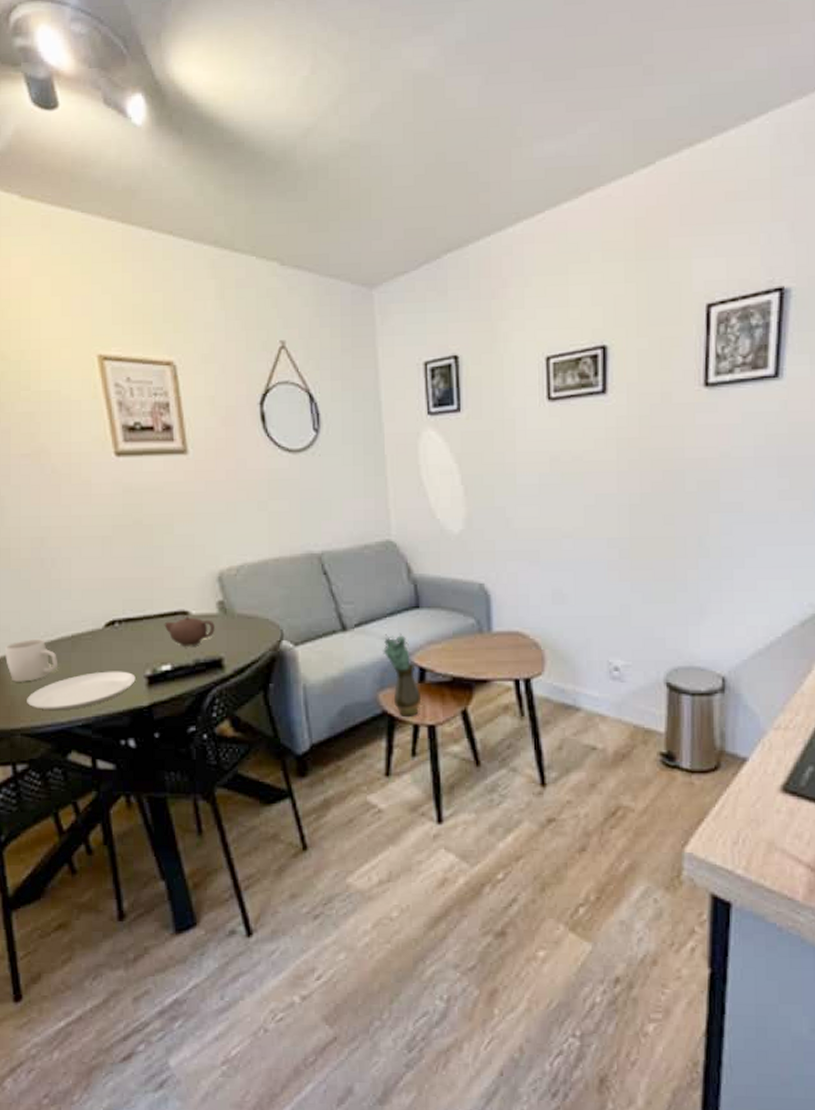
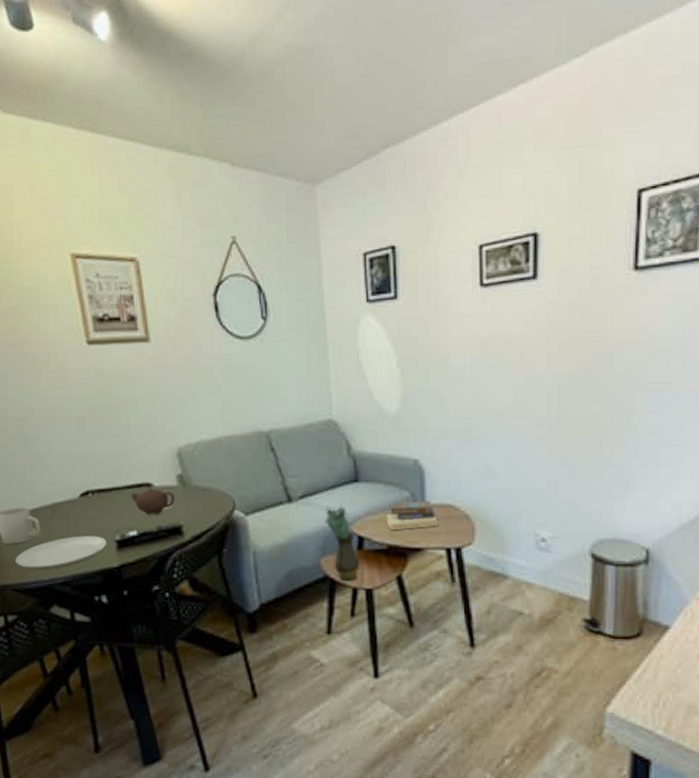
books: none [450,628,505,661] -> present [386,500,438,531]

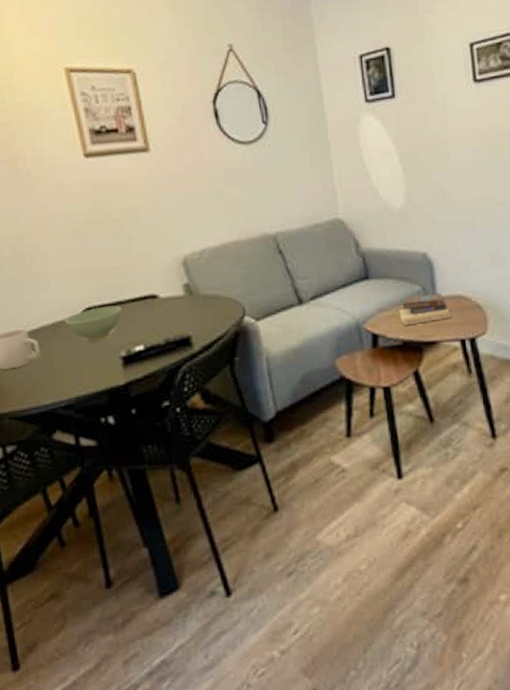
plate: present [15,536,107,570] -> none [13,353,112,395]
bowl: none [63,491,117,525] -> present [64,305,121,343]
teapot: present [131,487,175,515] -> none [135,299,182,328]
vase: present [324,504,360,581] -> none [336,303,376,380]

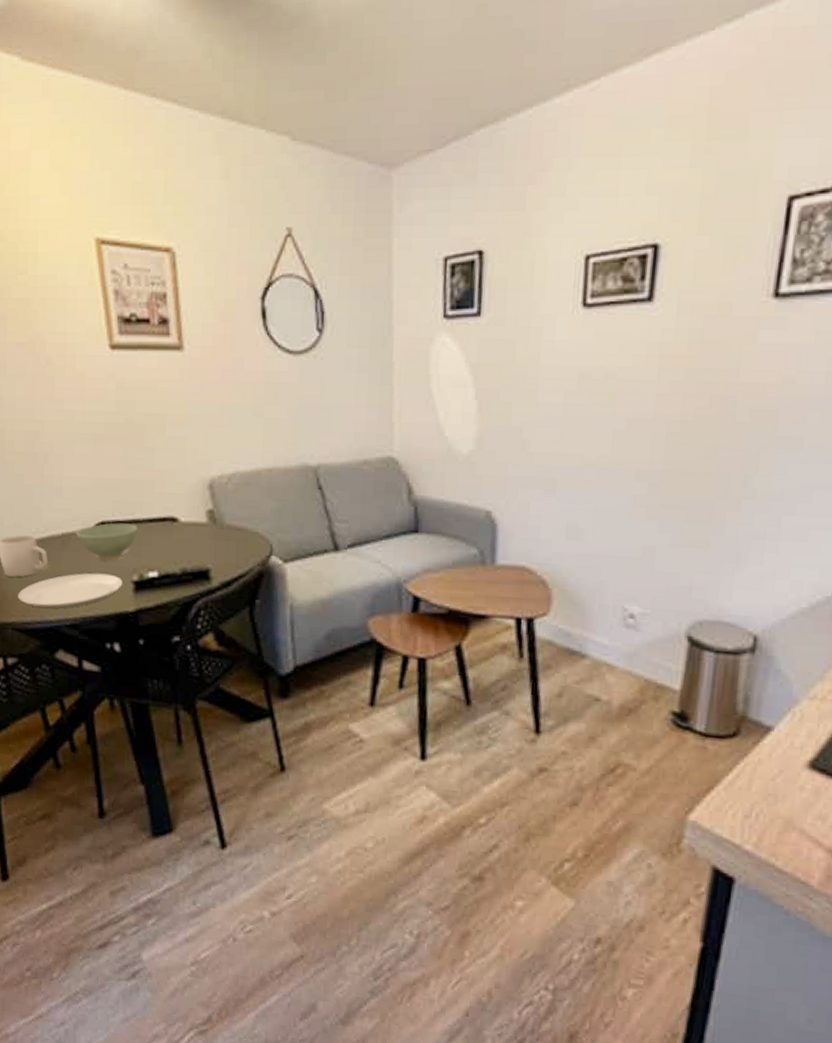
plate: none [13,353,112,395] -> present [18,573,123,609]
books: present [399,293,451,326] -> none [448,559,509,593]

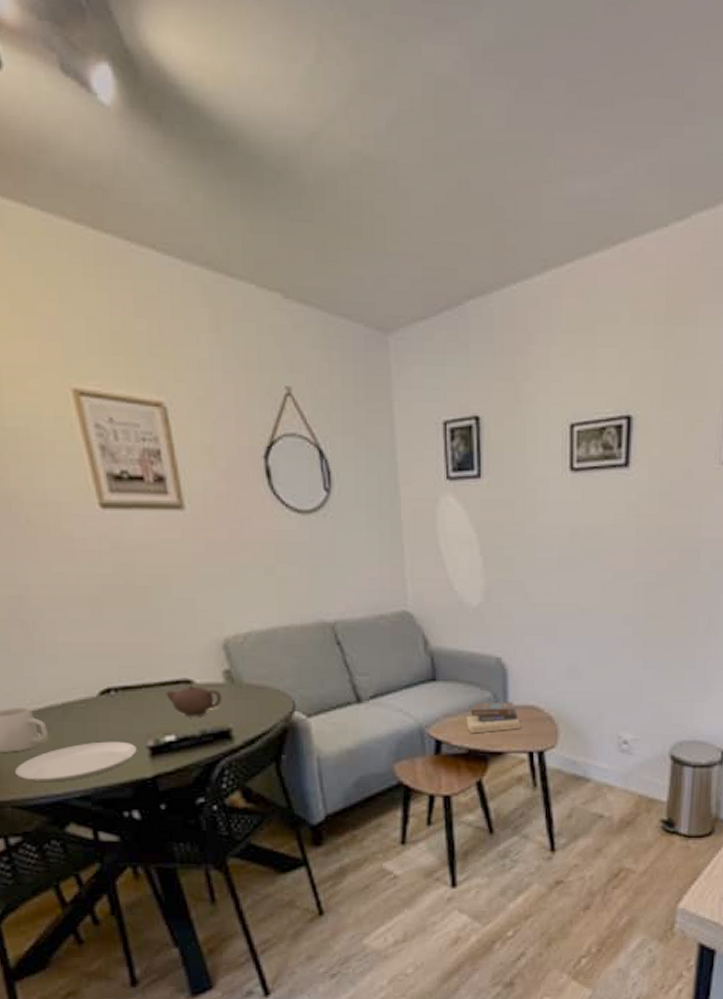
bowl: present [75,523,137,561] -> none [77,688,148,729]
teapot: none [152,522,203,555] -> present [165,684,222,717]
books: none [448,559,509,593] -> present [466,701,520,734]

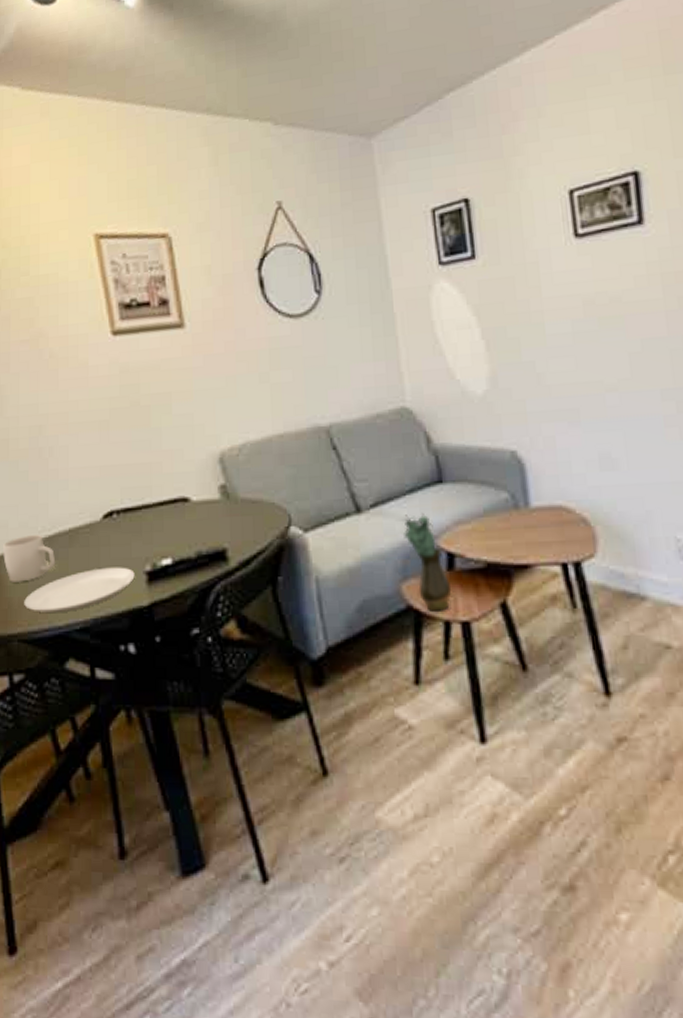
teapot: present [165,684,222,717] -> none [163,502,217,537]
vase: none [397,705,437,787] -> present [402,512,452,611]
books: present [466,701,520,734] -> none [481,502,548,544]

